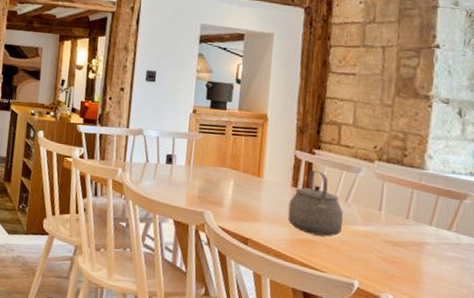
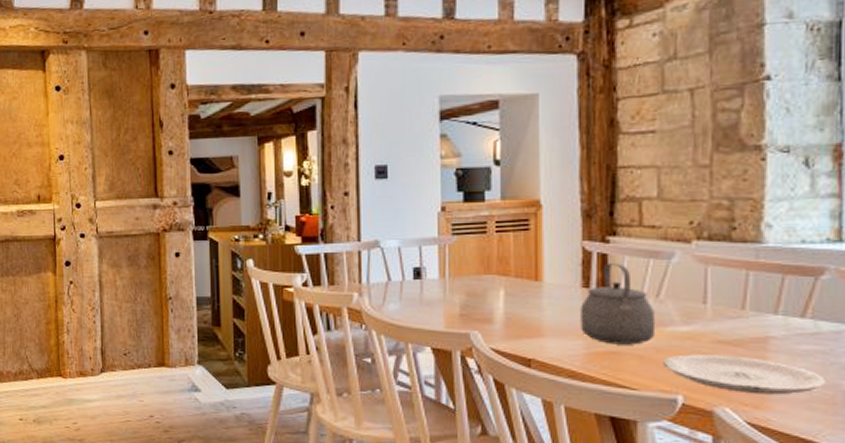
plate: none [346,248,463,290] -> present [663,354,827,395]

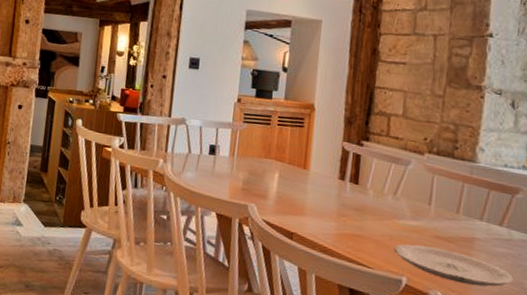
tea kettle: present [580,263,656,345] -> none [334,162,392,232]

